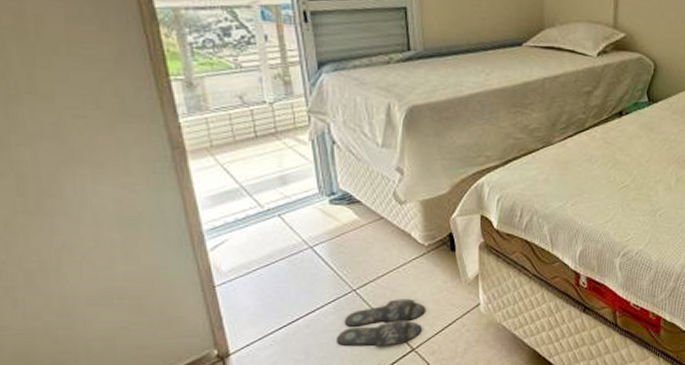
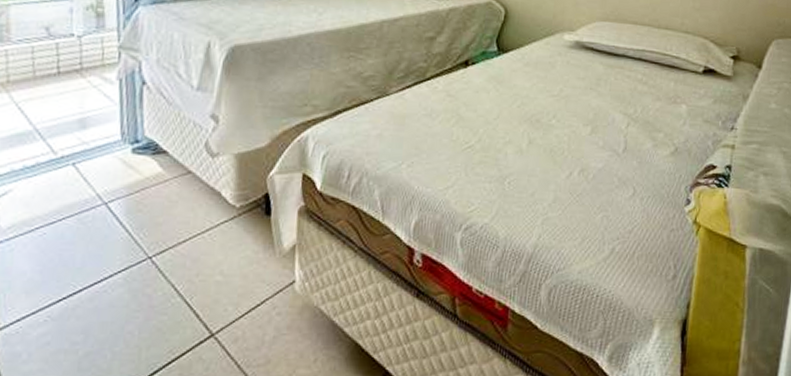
slippers: present [337,298,426,346] -> none [123,270,232,329]

